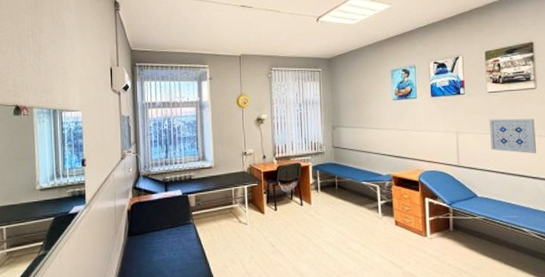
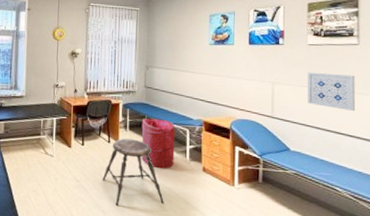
stool: none [297,200,360,267] -> present [102,138,164,205]
laundry hamper: none [332,177,367,227] -> present [141,118,175,169]

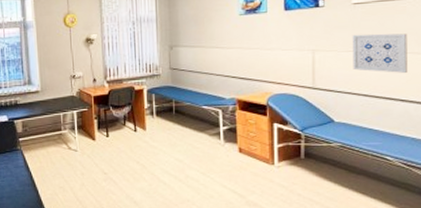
stool: present [102,138,164,205] -> none [131,125,199,195]
laundry hamper: present [141,118,175,169] -> none [169,101,207,154]

